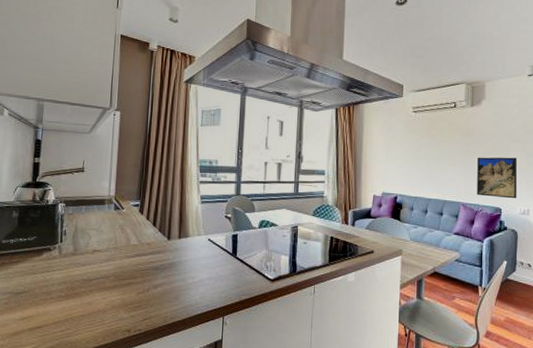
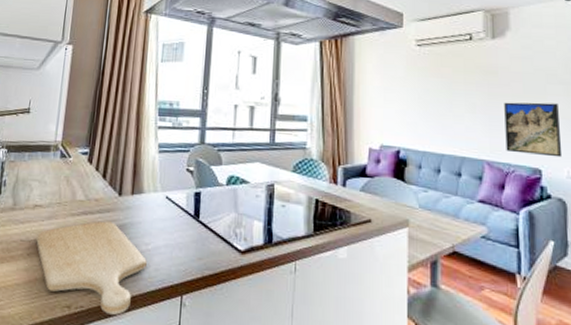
chopping board: none [97,261,194,335] -> present [36,221,147,315]

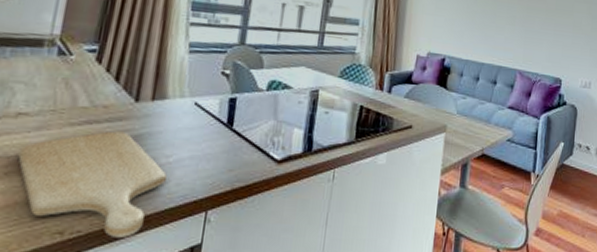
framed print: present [504,102,563,158] -> none [536,16,581,69]

